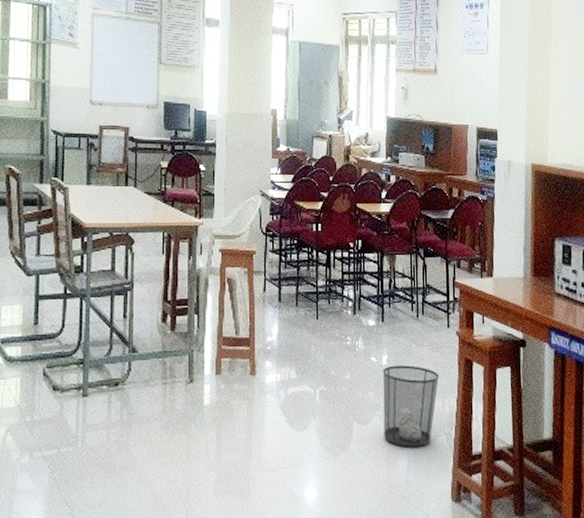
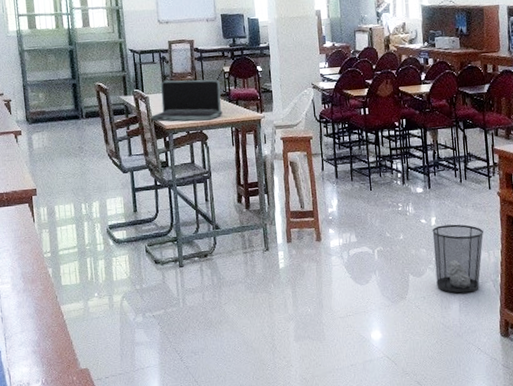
laptop: none [69,171,155,221] -> present [151,79,223,121]

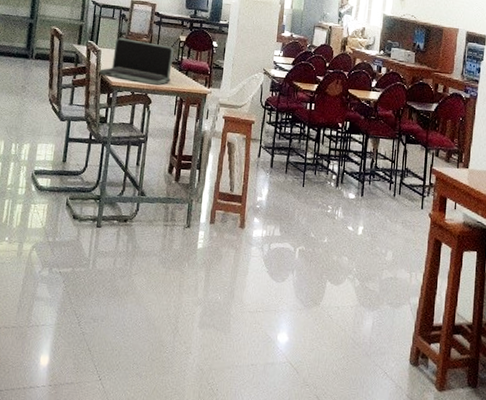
waste bin: present [432,224,484,294] -> none [353,236,410,312]

